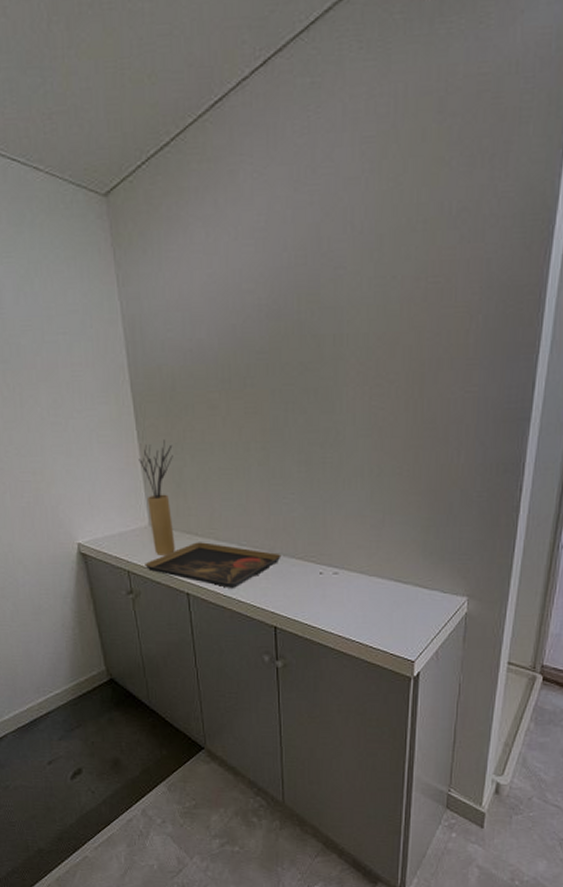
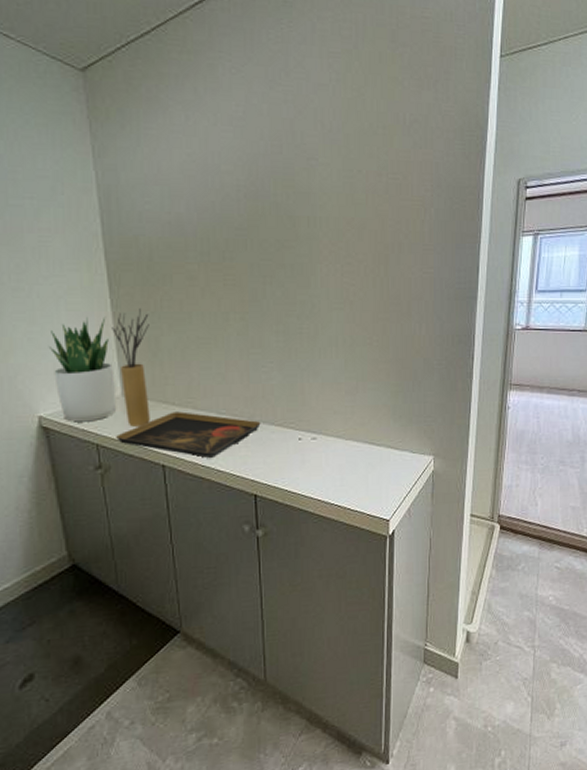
planter: none [83,448,145,550] -> present [48,316,117,422]

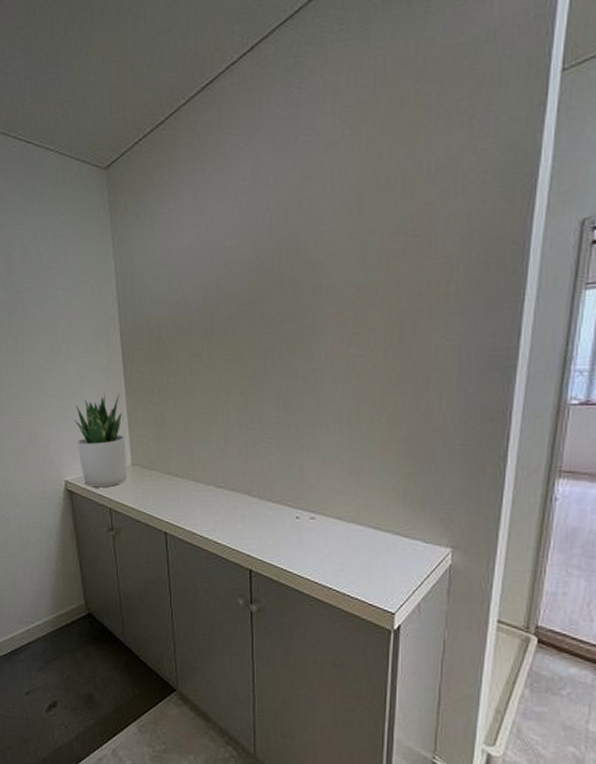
vase: present [112,308,150,427] -> none [125,385,157,495]
decorative tray: present [116,411,261,459] -> none [126,483,258,530]

